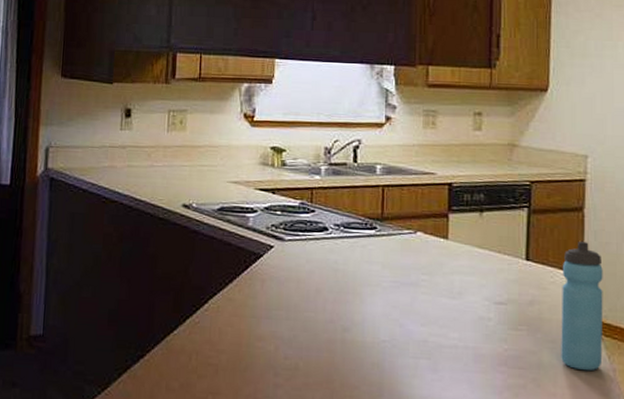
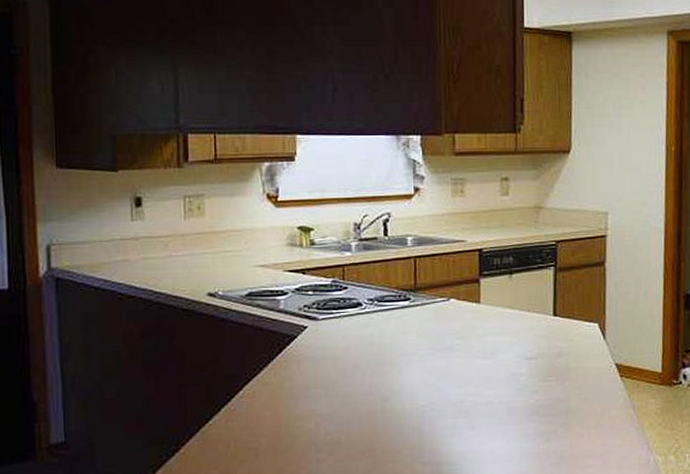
water bottle: present [561,240,603,371] -> none [586,293,624,411]

